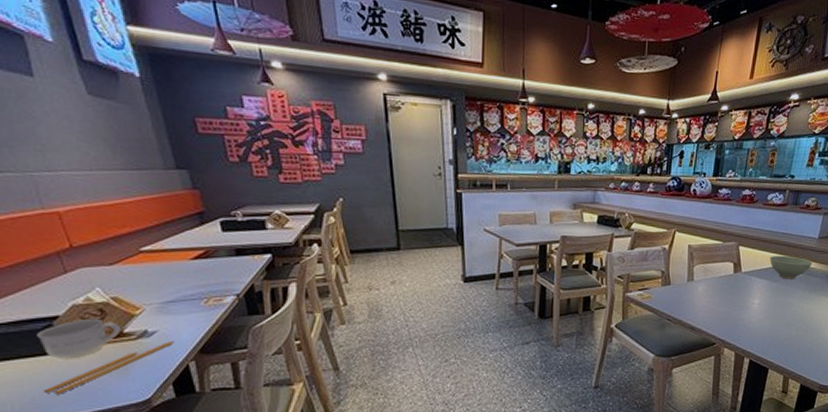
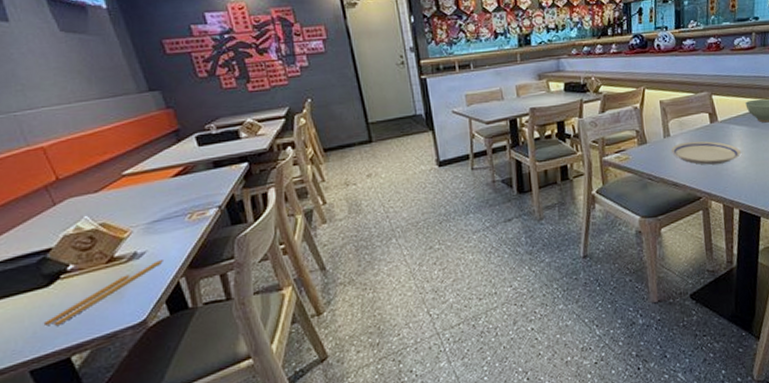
teacup: present [37,318,122,359] -> none [33,246,112,290]
plate: none [693,288,759,313] -> present [672,141,741,165]

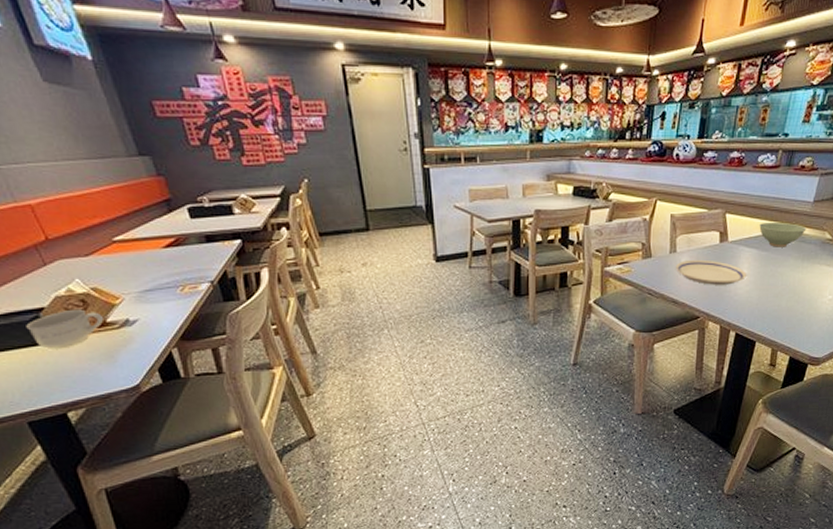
teacup: none [33,246,112,290] -> present [26,309,104,349]
chopsticks: present [43,260,163,326] -> none [38,329,155,382]

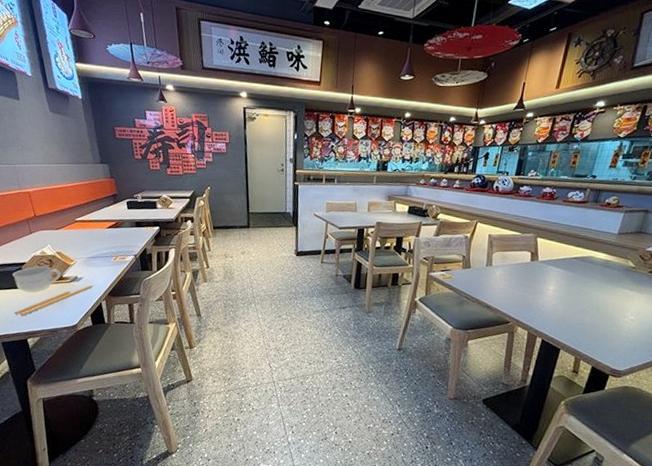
chopsticks: none [38,329,155,382] -> present [14,285,93,316]
plate: present [676,259,746,285] -> none [491,273,554,298]
bowl: present [759,222,807,247] -> none [567,247,611,270]

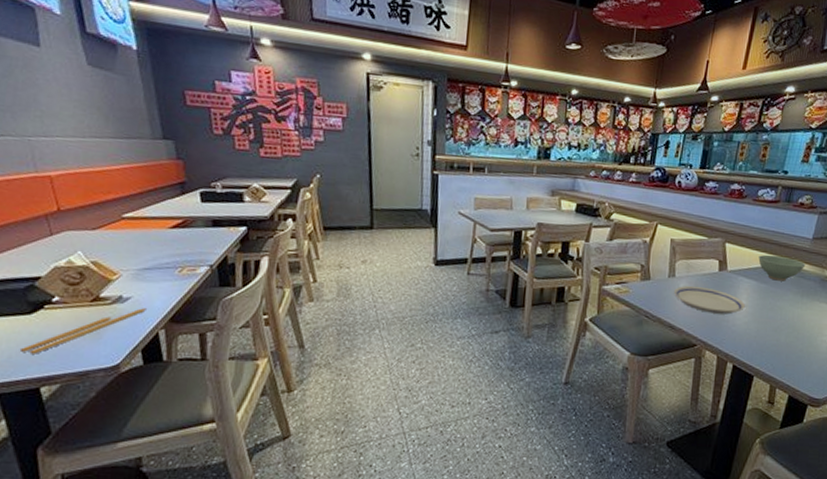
teacup: present [12,265,62,293] -> none [19,281,98,320]
plate: none [491,273,554,298] -> present [674,285,745,315]
bowl: none [567,247,611,270] -> present [758,254,806,281]

